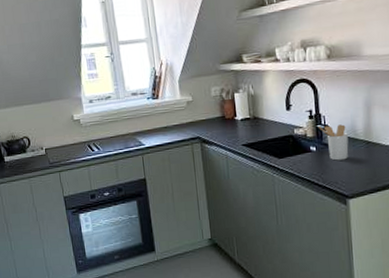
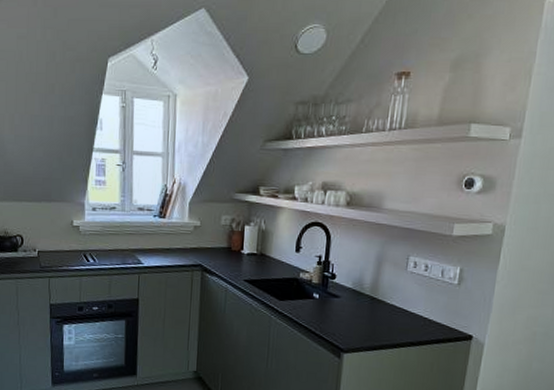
utensil holder: present [318,124,349,161] -> none [325,274,354,313]

